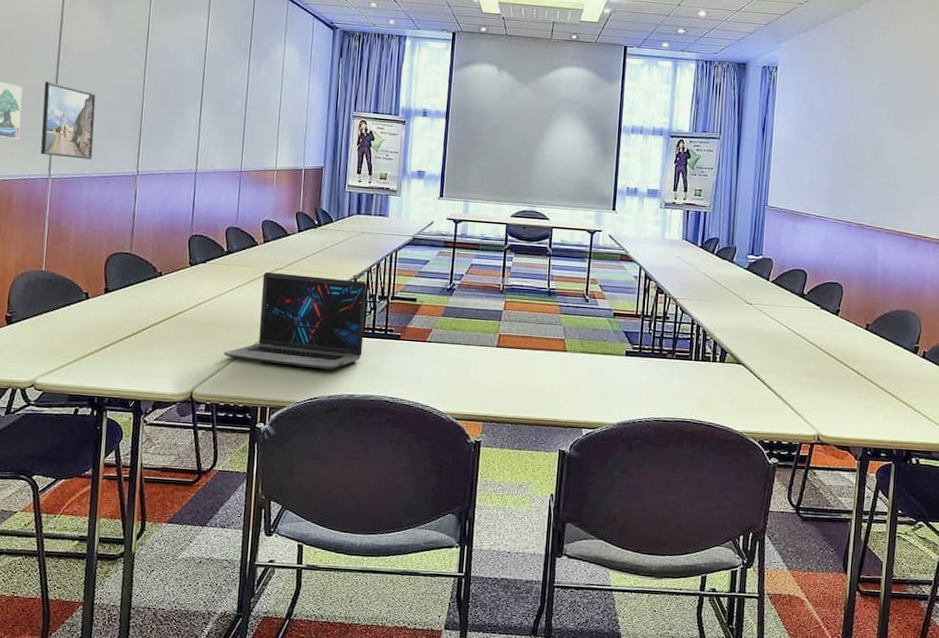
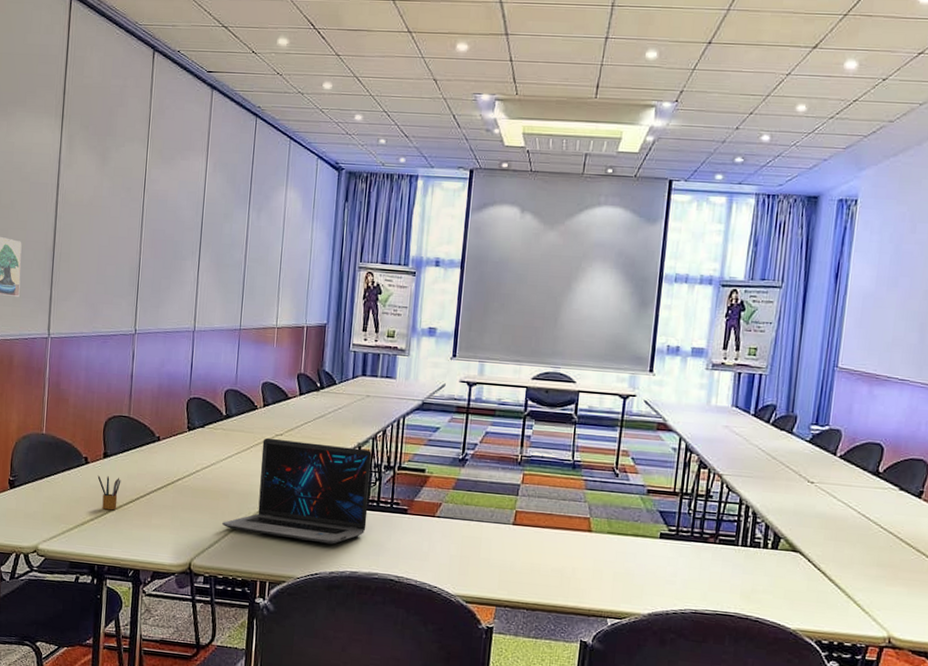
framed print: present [41,81,96,160] -> none [40,235,94,318]
pencil box: none [98,310,123,344] -> present [97,475,121,511]

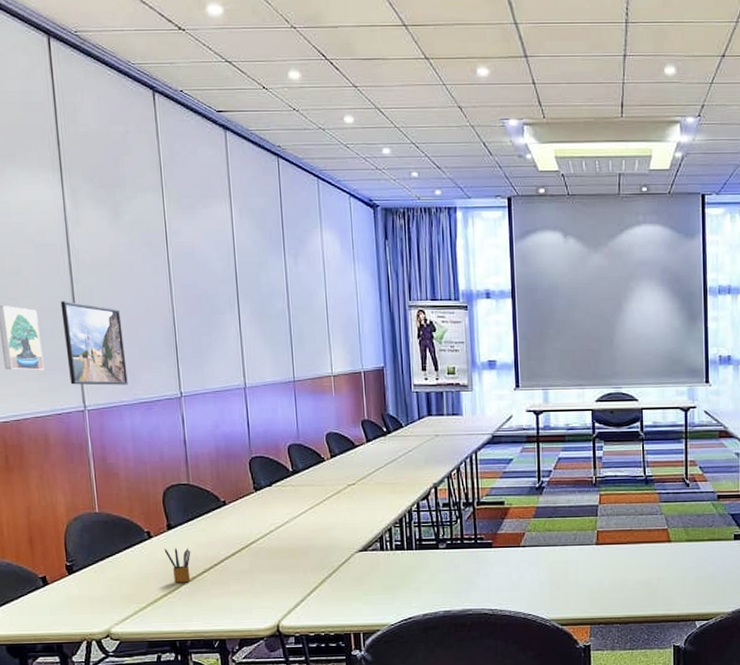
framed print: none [40,235,94,318] -> present [60,301,128,386]
laptop: present [222,437,372,545] -> none [306,488,454,587]

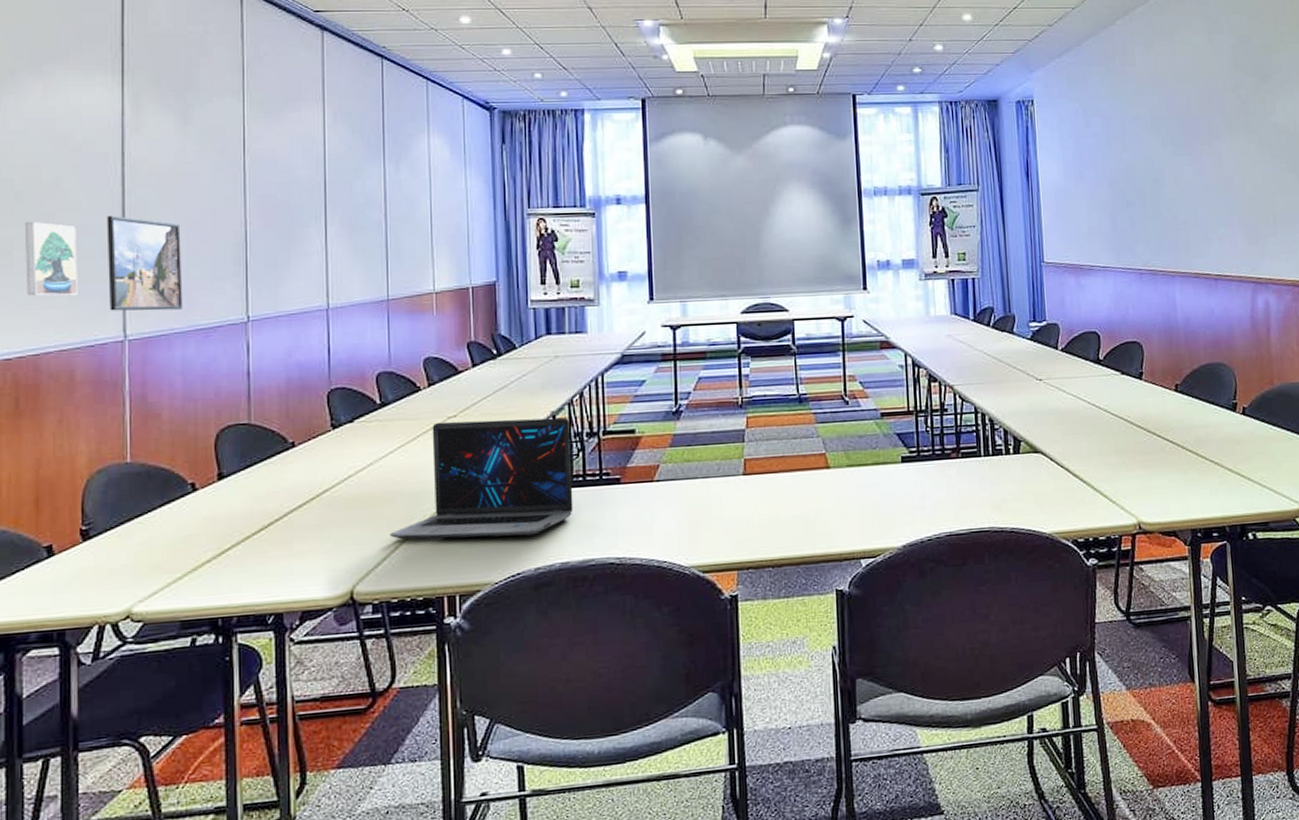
pencil box: present [164,548,191,583] -> none [211,501,246,545]
laptop: none [306,488,454,587] -> present [390,417,574,540]

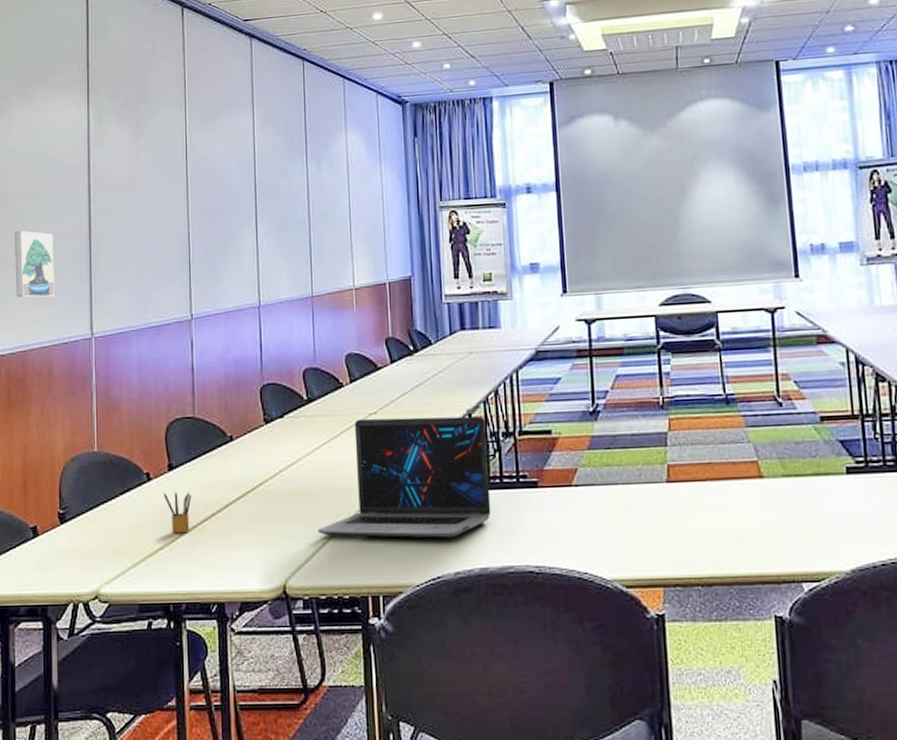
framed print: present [106,215,183,311] -> none [77,222,138,311]
pencil box: none [211,501,246,545] -> present [163,492,192,534]

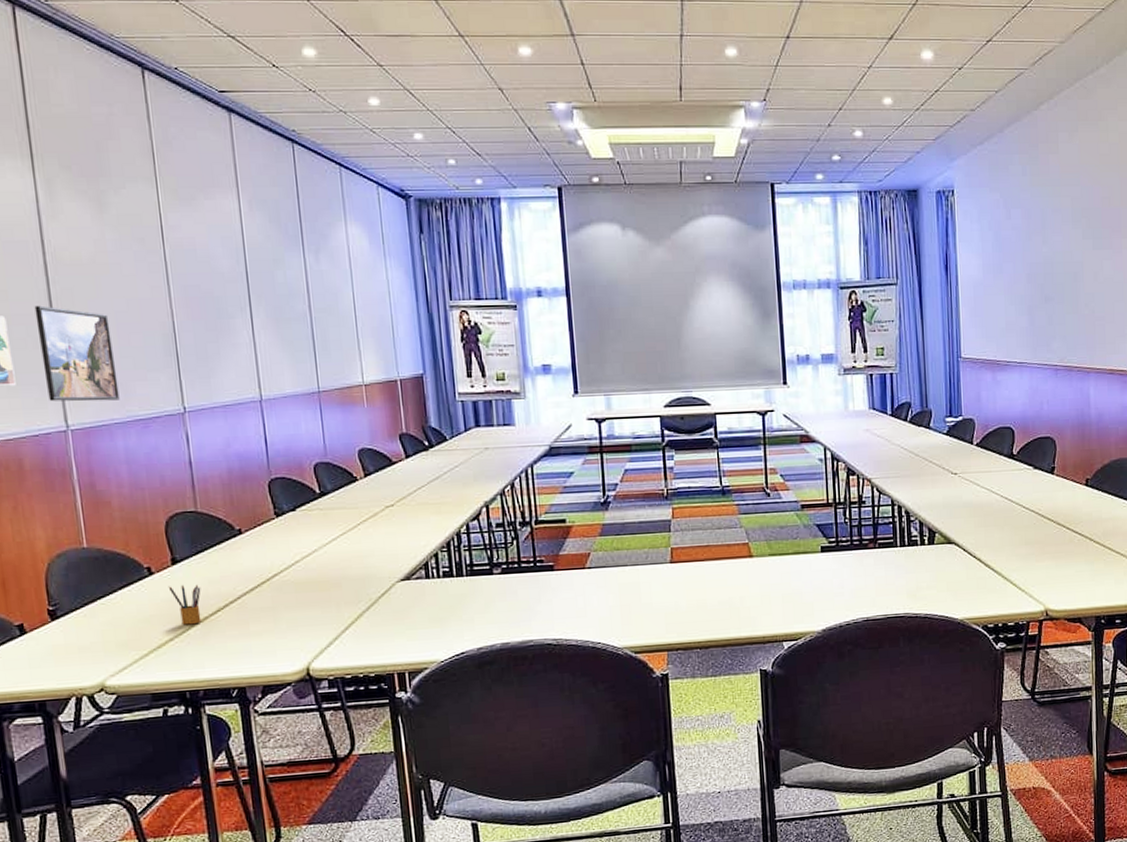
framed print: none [77,222,138,311] -> present [34,305,120,402]
laptop: present [318,416,491,538] -> none [339,507,511,621]

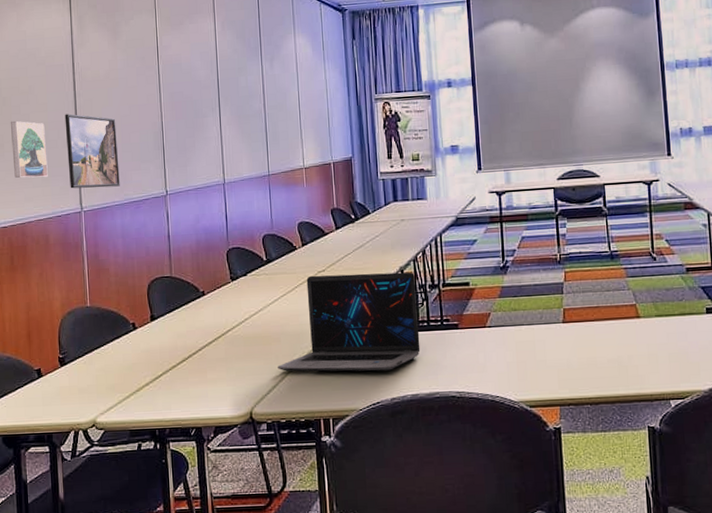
pencil box: present [168,584,202,625] -> none [147,338,172,372]
laptop: none [339,507,511,621] -> present [278,272,421,372]

